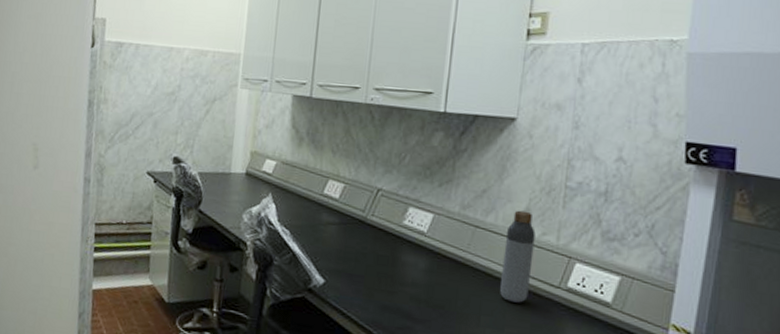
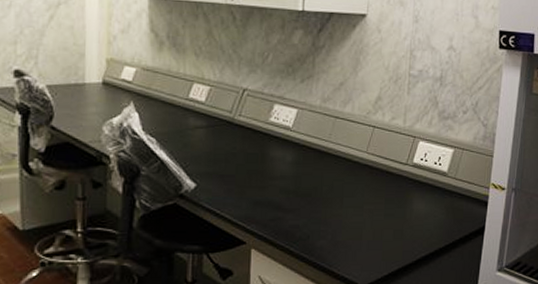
bottle: present [500,210,536,303] -> none [359,99,386,182]

